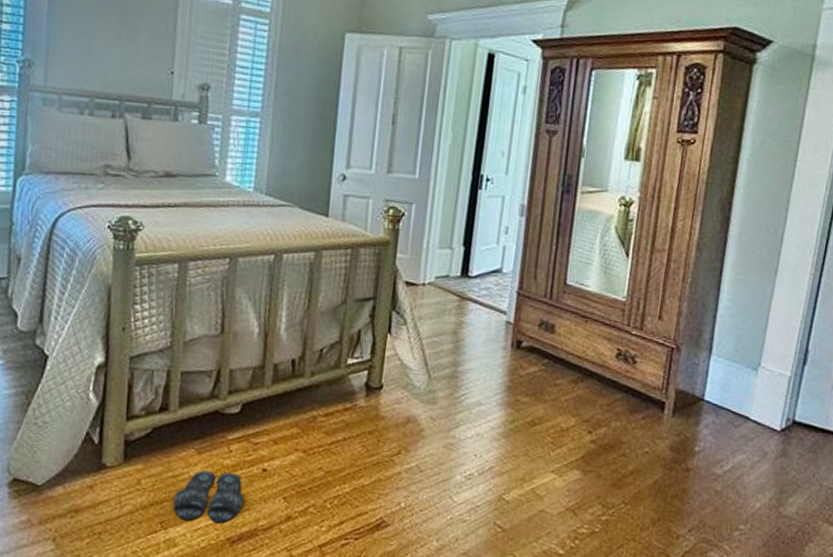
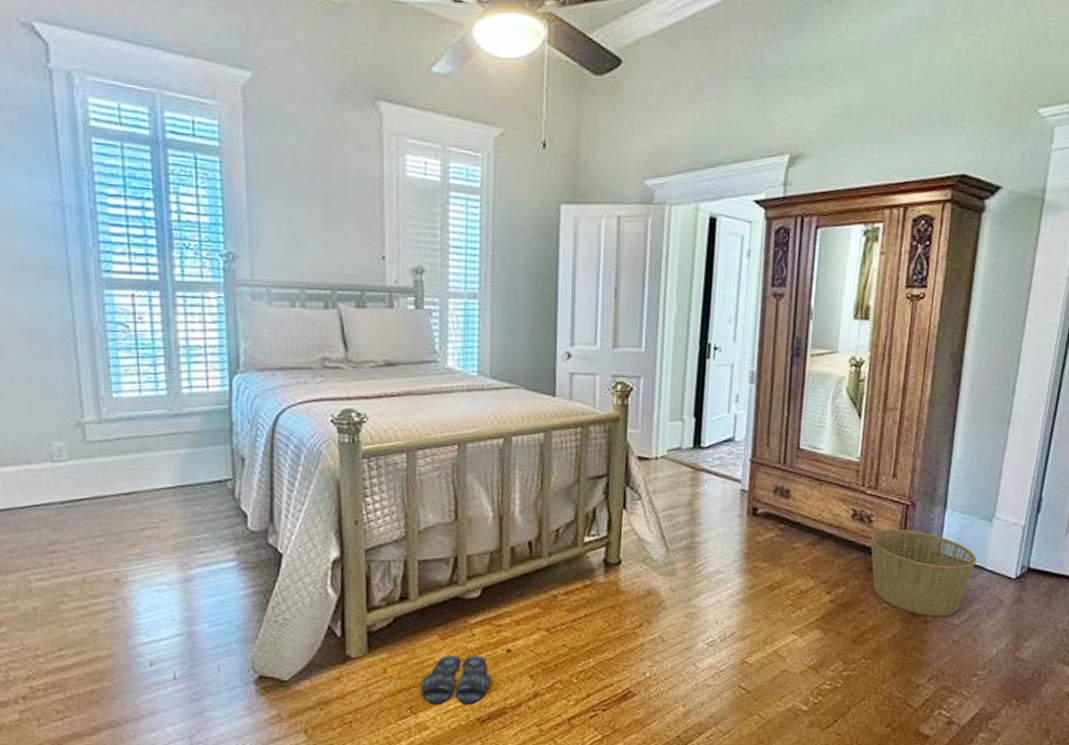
basket: none [634,371,741,466] -> present [870,529,977,617]

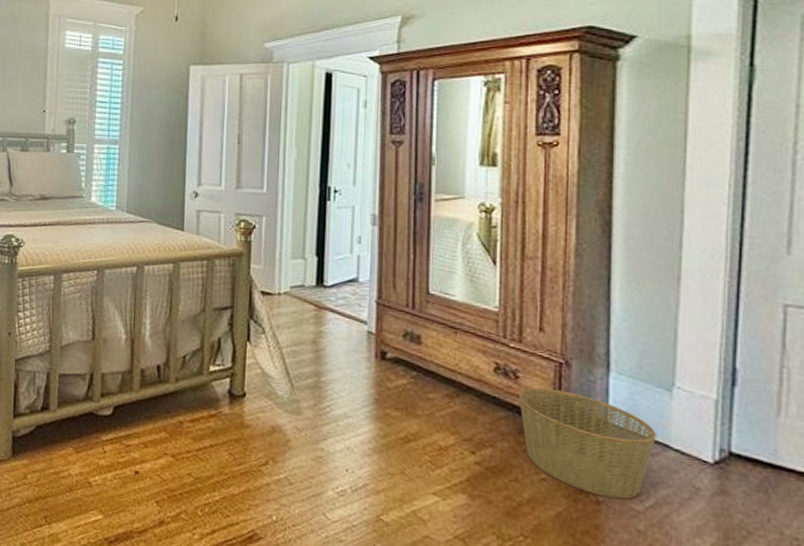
slippers: present [420,655,491,705] -> none [55,469,120,523]

